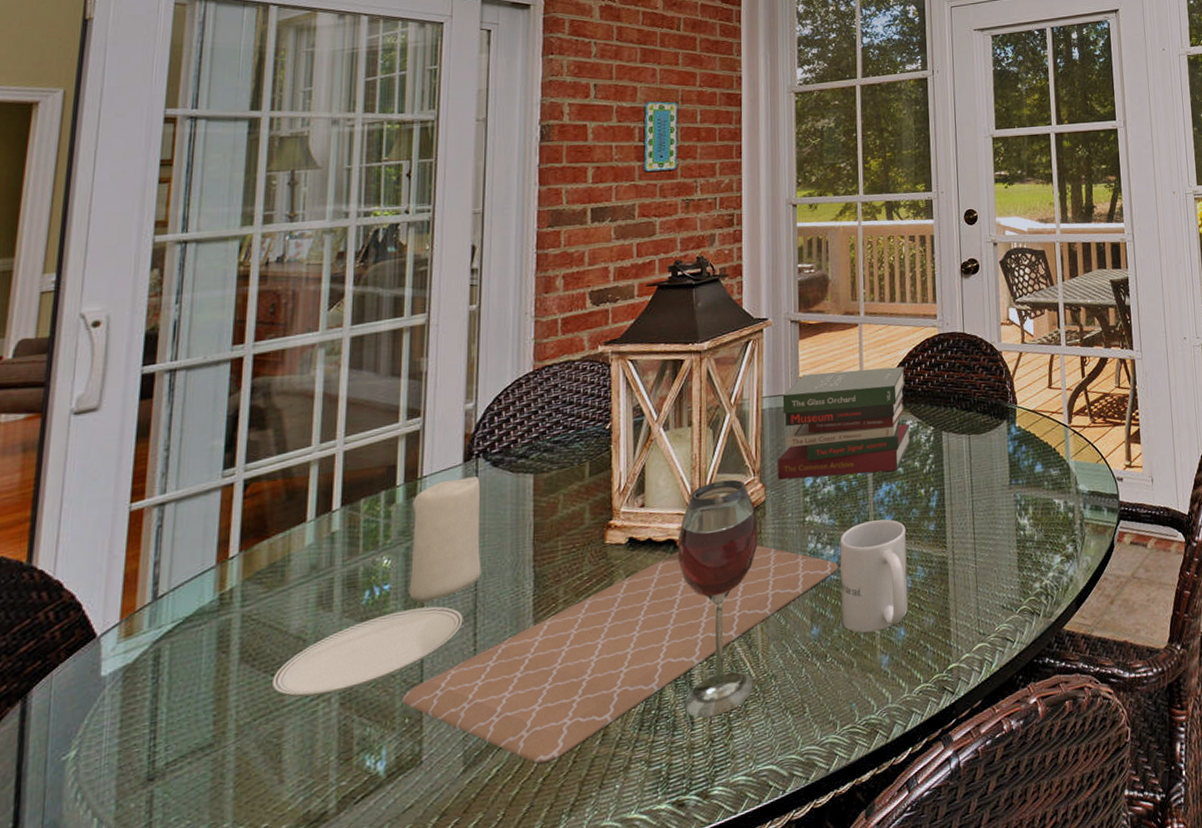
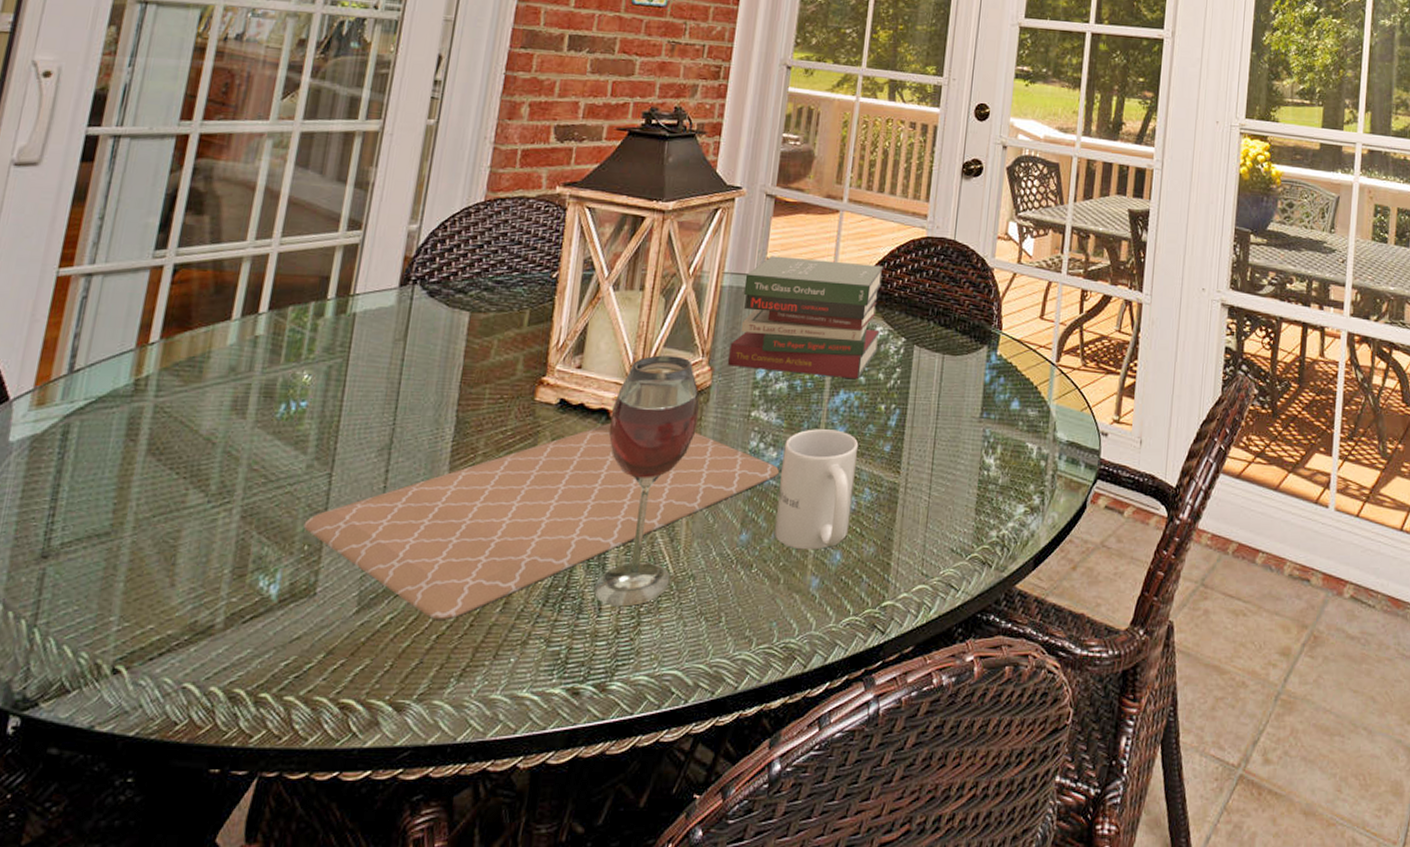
plate: present [271,606,463,698] -> none [175,431,377,505]
candle: present [409,476,481,604] -> none [325,302,414,428]

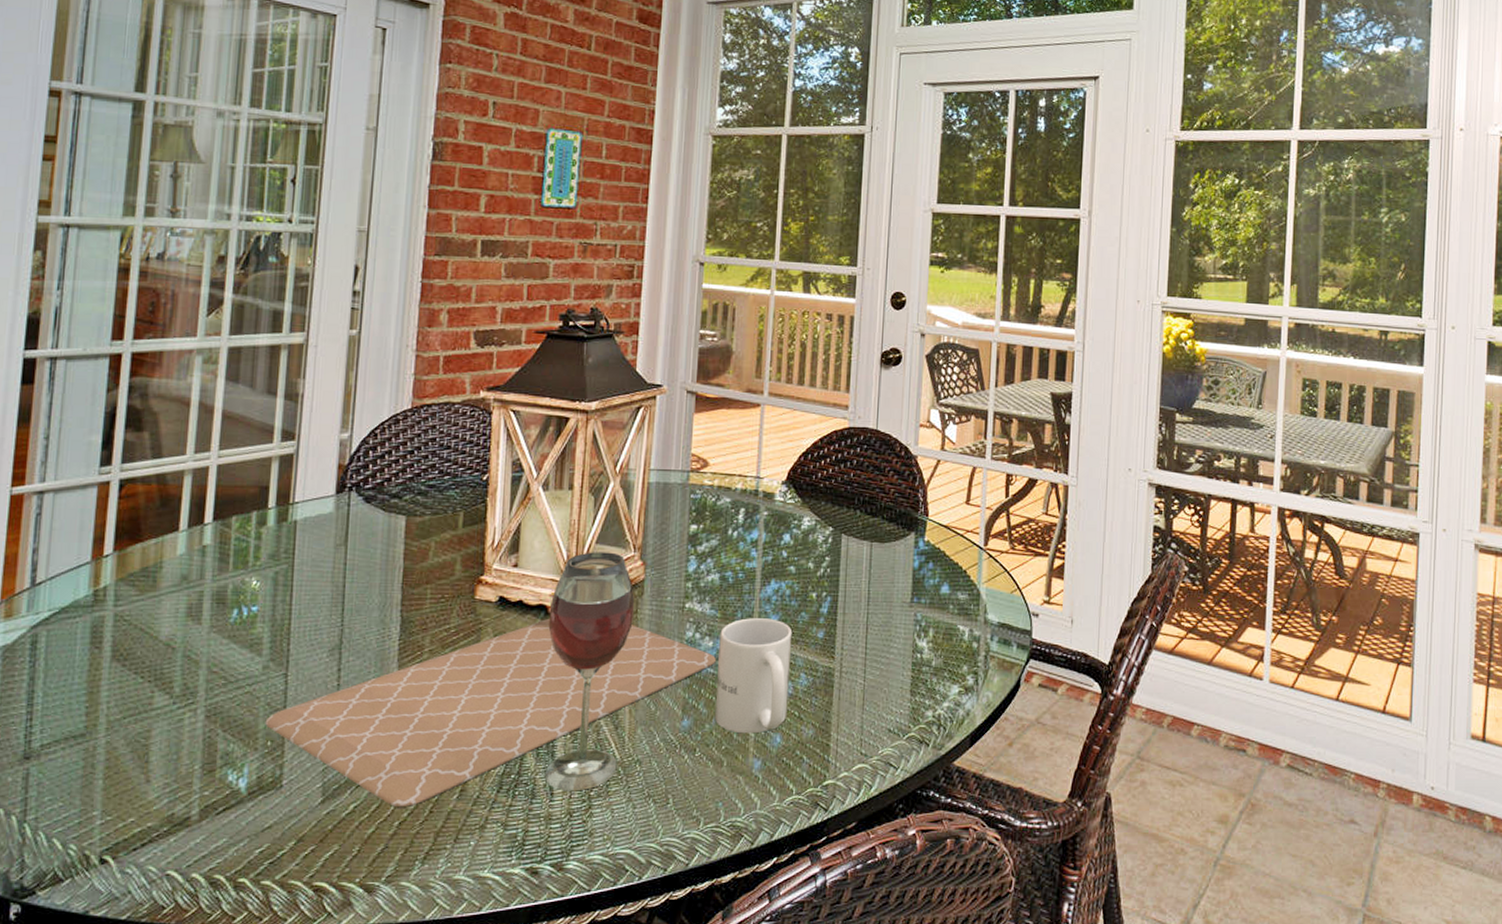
books: present [728,255,884,380] -> none [660,451,808,569]

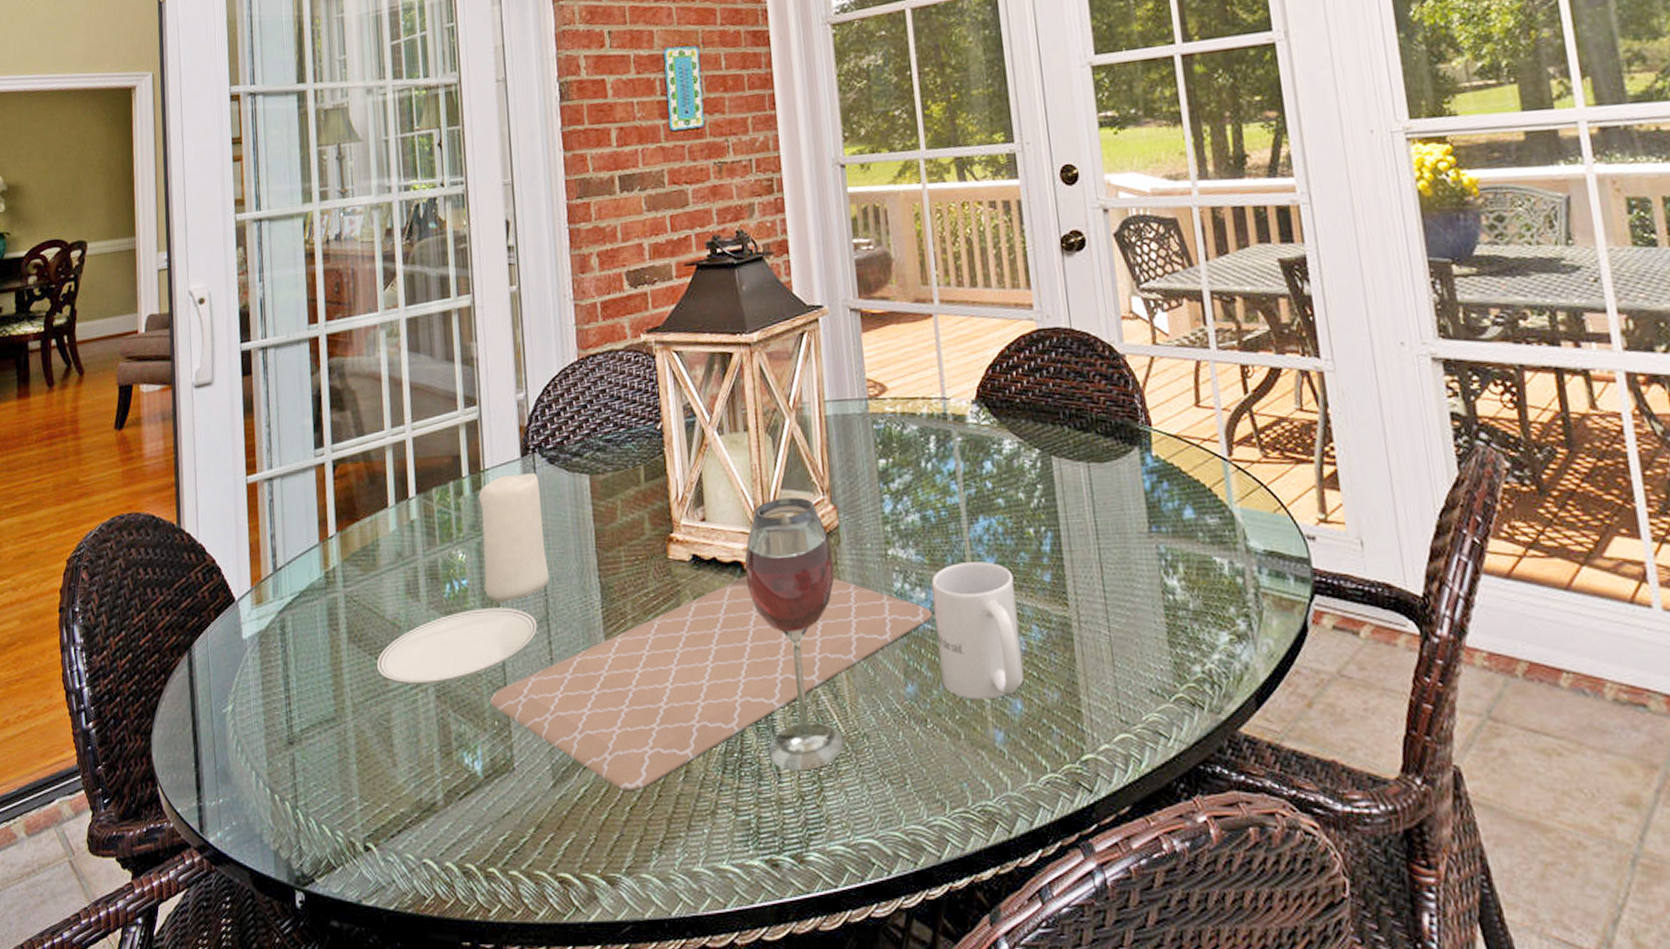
plate: none [141,635,328,705] -> present [376,608,537,685]
candle: none [276,509,352,631] -> present [478,473,550,604]

